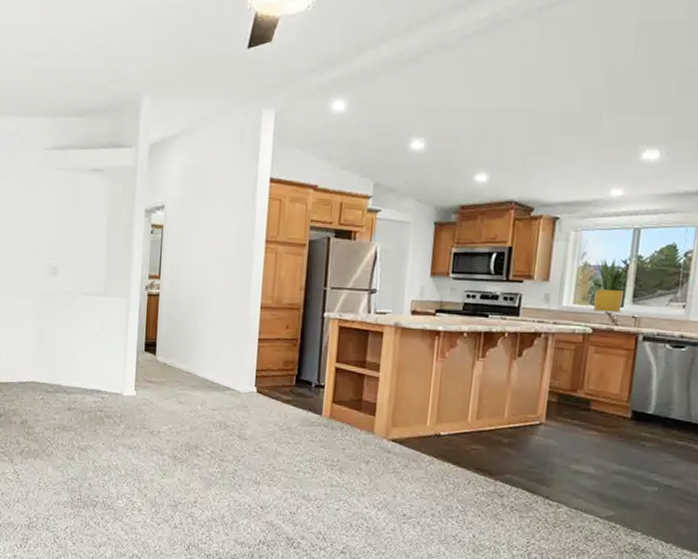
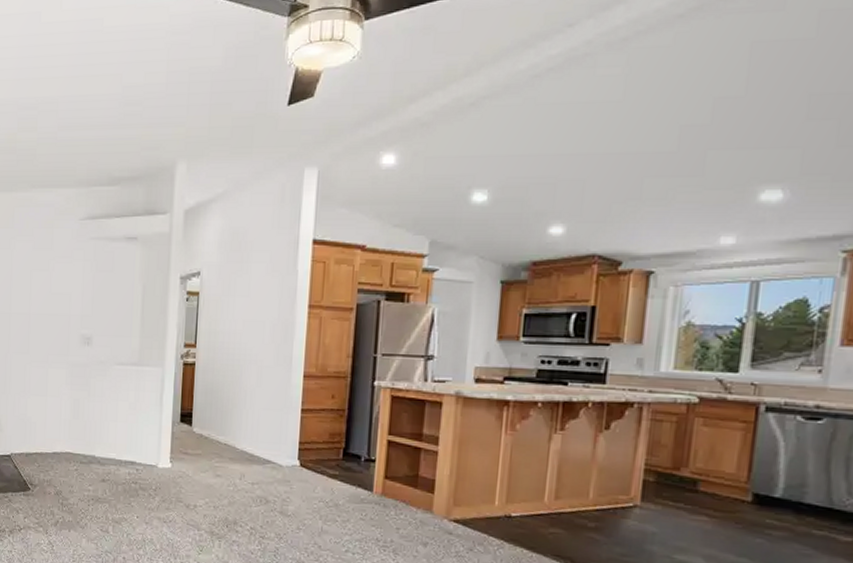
planter: present [593,258,631,313] -> none [699,316,749,379]

